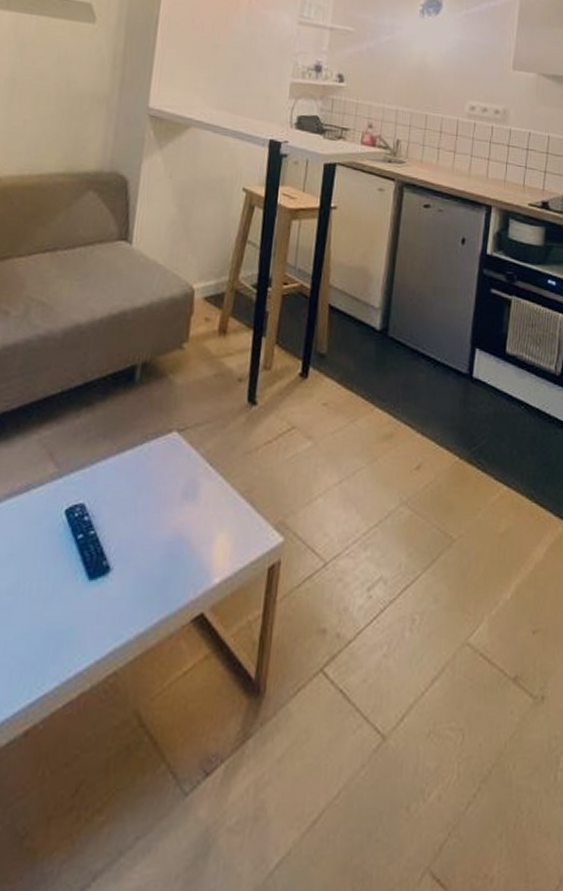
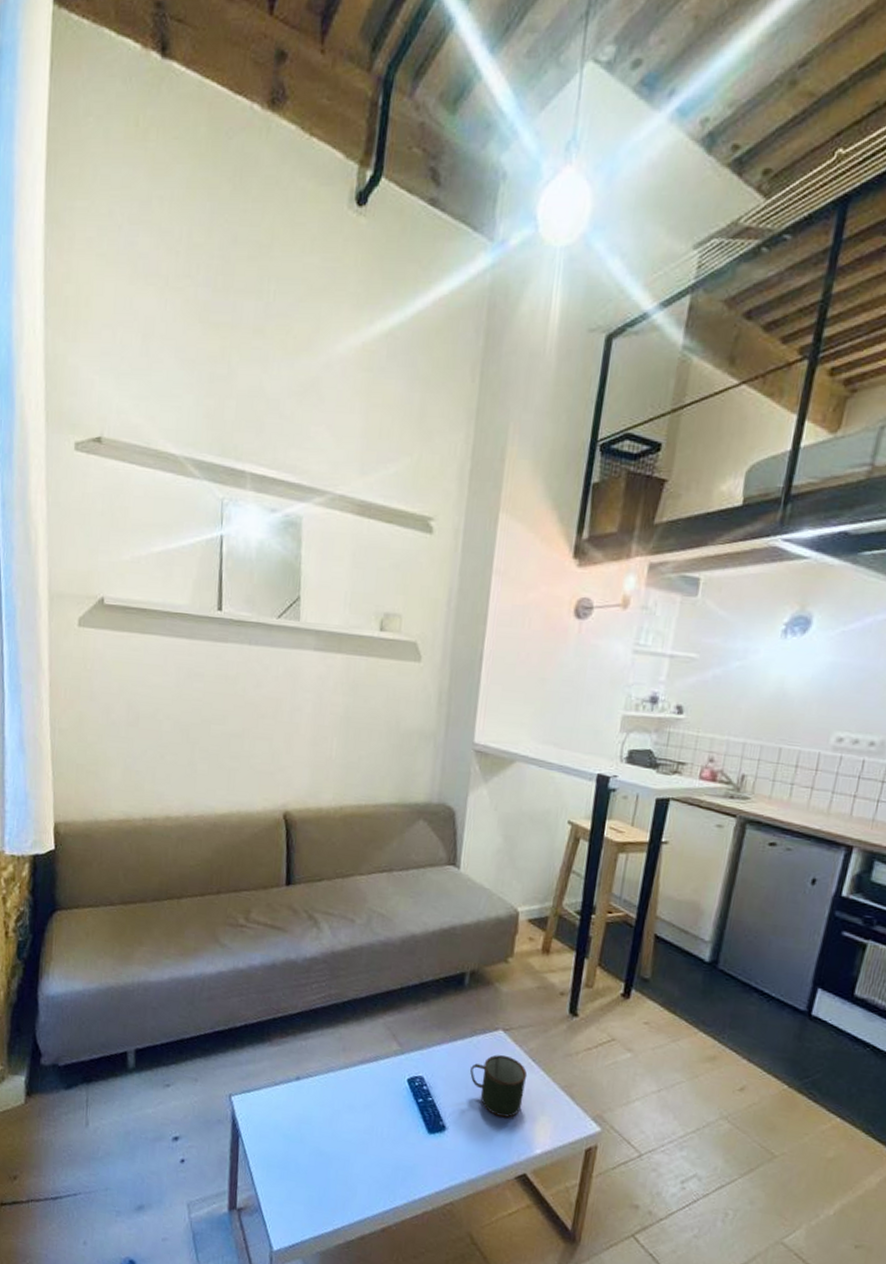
mug: none [140,463,205,541] -> present [470,1054,528,1118]

